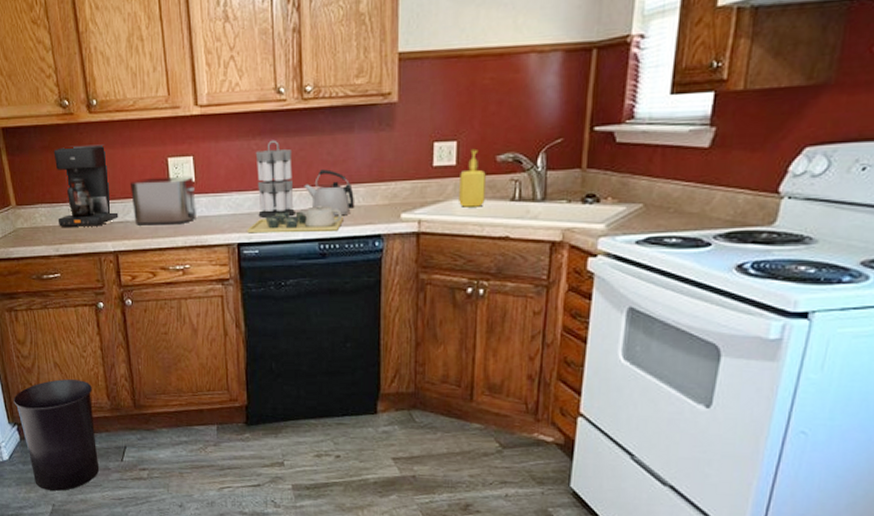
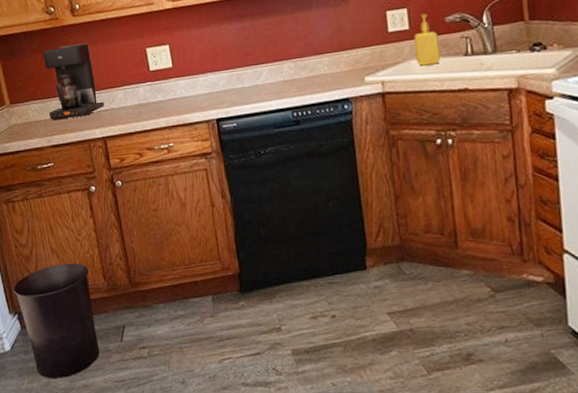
toaster: present [129,176,196,225] -> none [113,62,176,112]
tea set: present [247,206,343,234] -> none [224,76,312,109]
spice rack: present [255,139,295,217] -> none [225,23,267,93]
kettle: present [304,169,355,216] -> none [272,44,322,86]

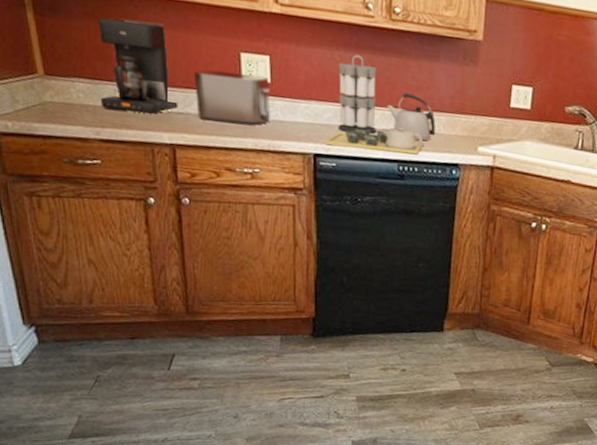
waste bin: present [13,263,100,378] -> none [31,278,141,401]
toaster: none [113,62,176,112] -> present [193,69,271,126]
tea set: none [224,76,312,109] -> present [325,127,424,155]
spice rack: none [225,23,267,93] -> present [338,54,377,134]
kettle: none [272,44,322,86] -> present [387,93,436,141]
soap dispenser: present [414,13,441,66] -> none [530,96,555,151]

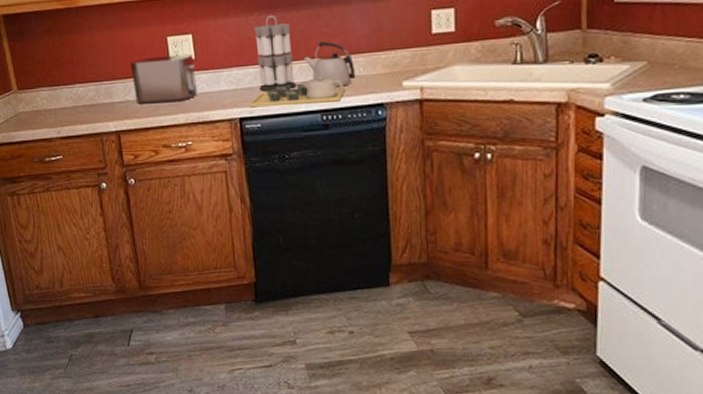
coffee maker: present [98,17,178,114] -> none [54,26,120,109]

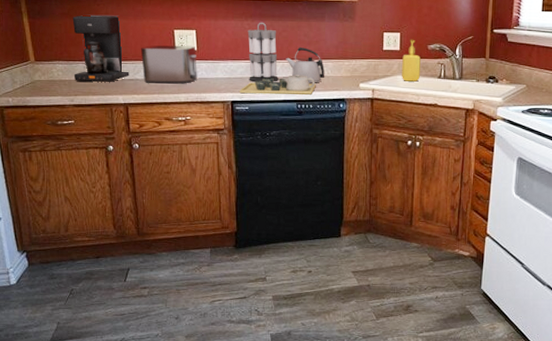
coffee maker: none [54,26,120,109] -> present [72,14,130,82]
soap dispenser: none [459,14,486,73] -> present [402,39,421,82]

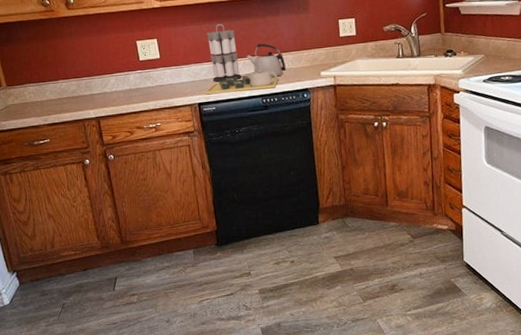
coffee maker: present [72,14,130,82] -> none [38,33,98,101]
toaster: present [140,45,197,84] -> none [106,54,163,95]
soap dispenser: present [402,39,421,82] -> none [359,23,379,65]

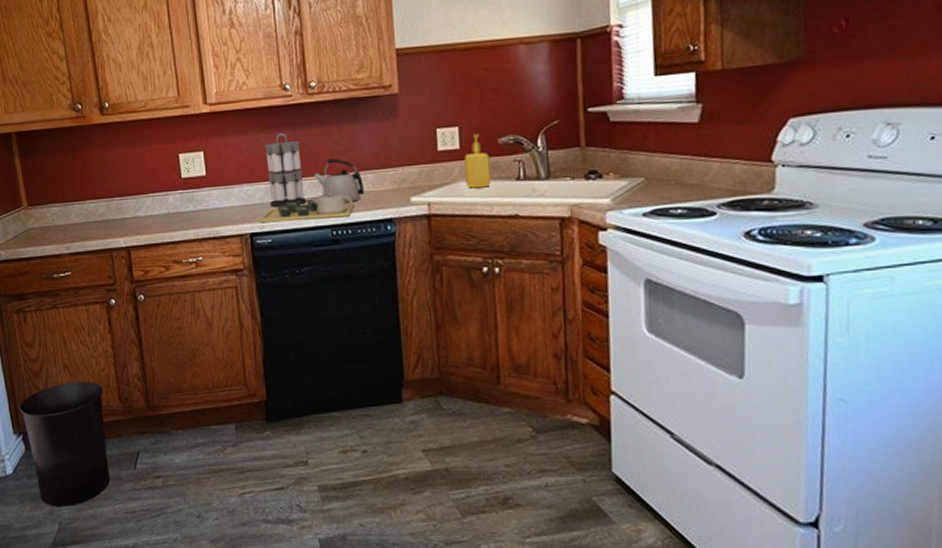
waste bin: none [12,226,94,326] -> present [20,382,111,506]
soap dispenser: none [359,23,379,65] -> present [464,132,491,189]

